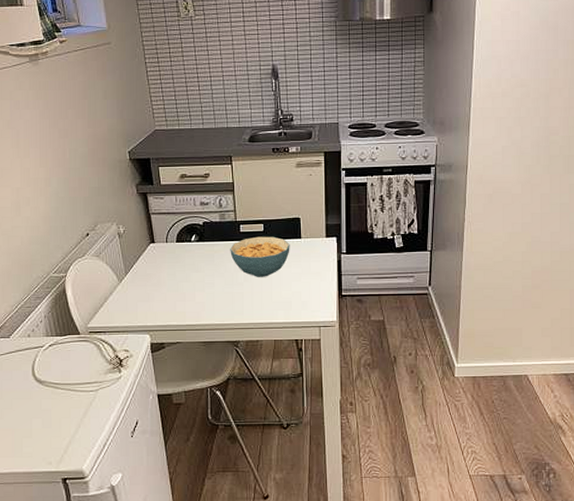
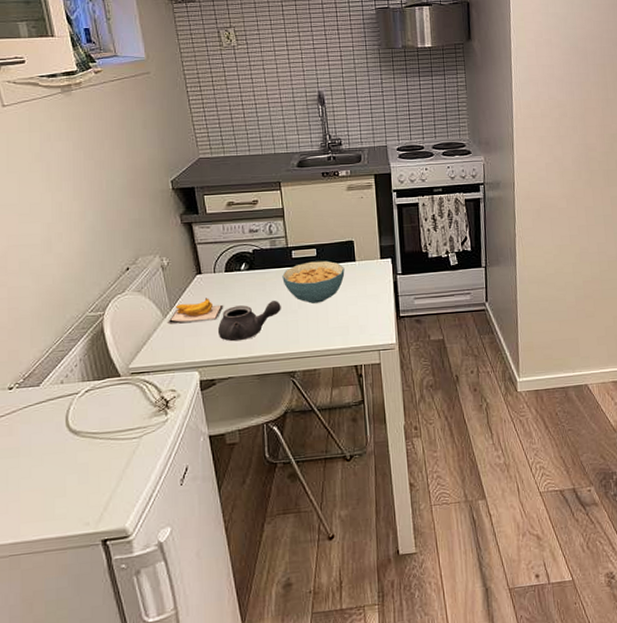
banana: none [122,266,174,289] -> present [166,298,223,325]
teapot: none [168,271,228,309] -> present [217,300,281,342]

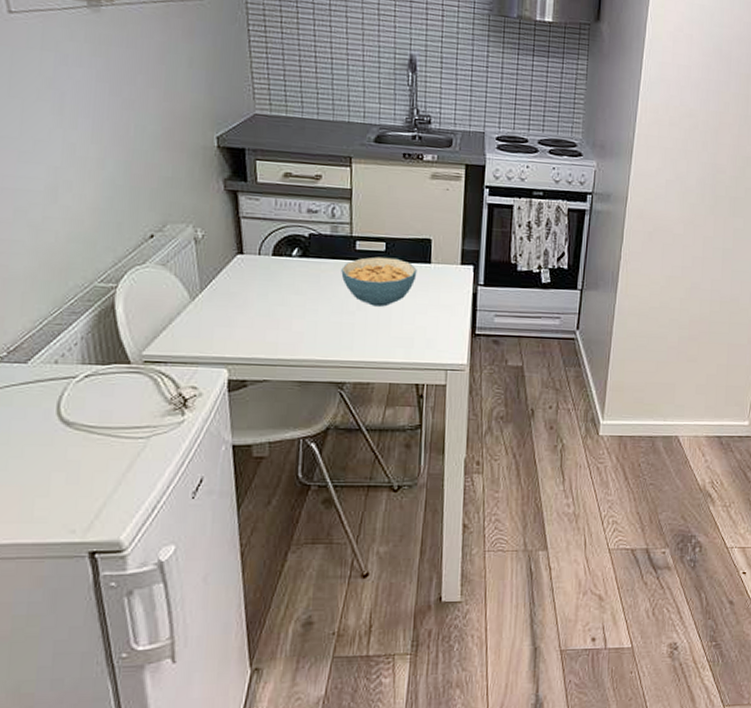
banana: present [166,298,223,325] -> none [194,283,266,311]
teapot: present [217,300,281,342] -> none [255,296,336,340]

